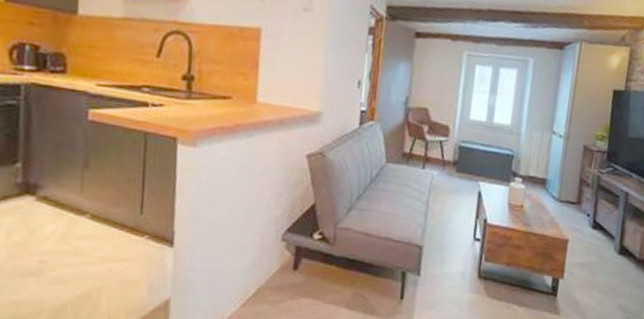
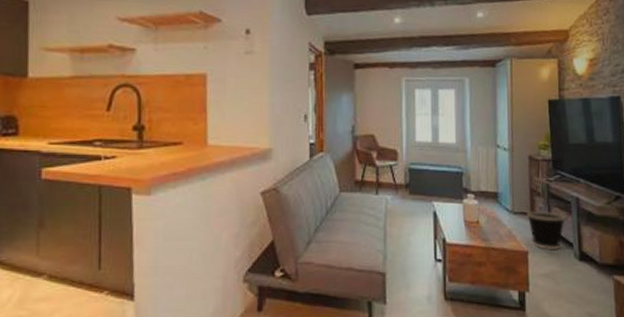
wastebasket: none [572,200,612,242] -> present [527,210,565,251]

